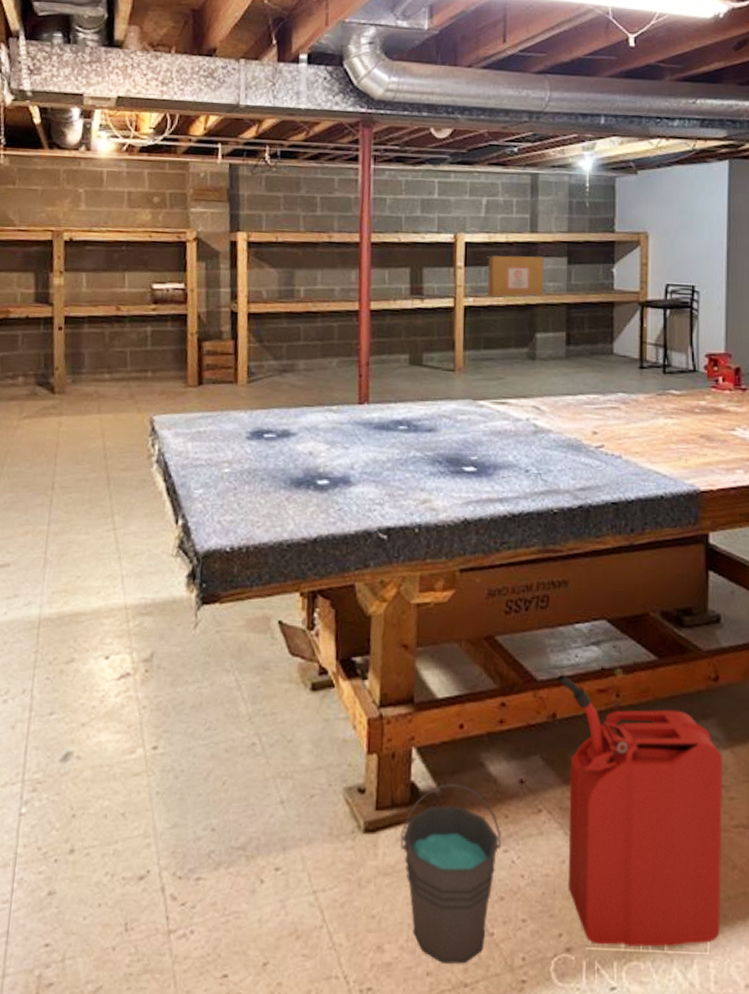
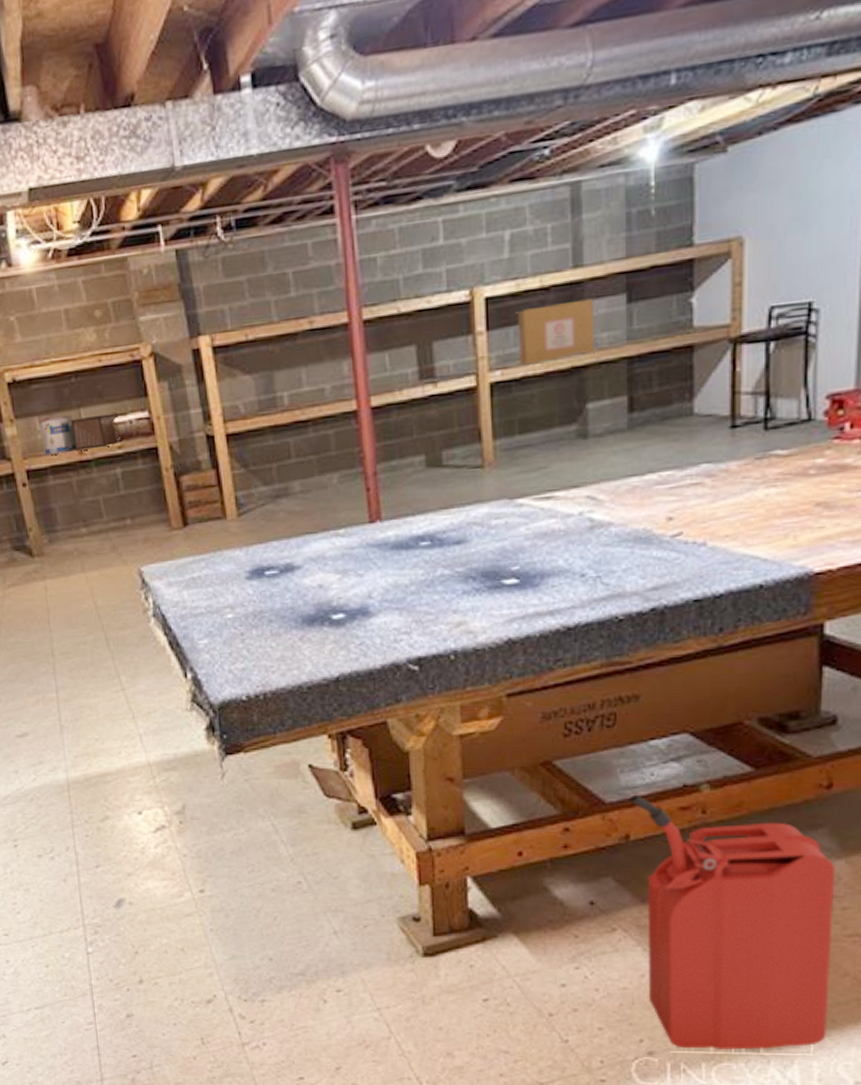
paint can: none [83,275,116,307] -> present [37,414,77,455]
storage bin: none [113,279,158,308] -> present [71,413,123,451]
bucket: present [400,784,502,964] -> none [461,909,572,1067]

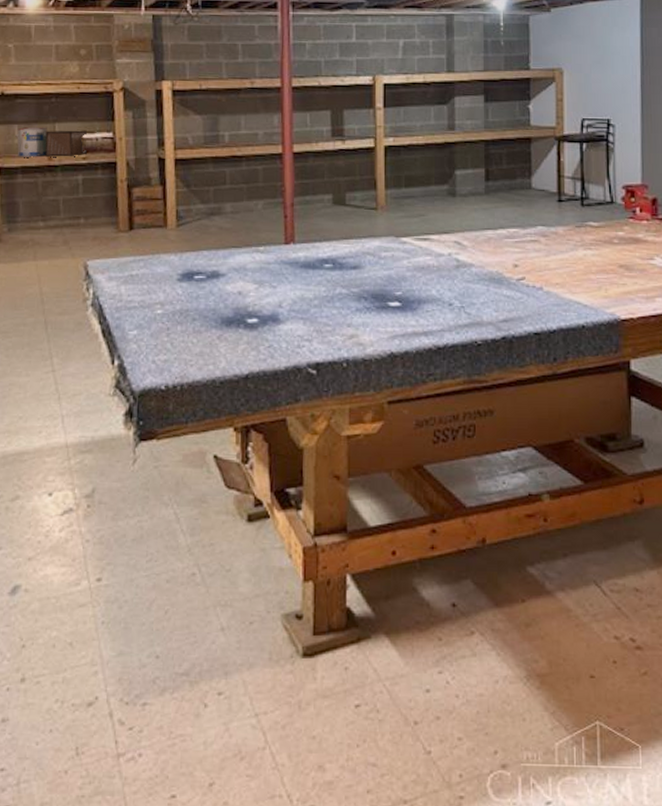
cardboard box: present [515,298,595,366] -> none [405,95,462,137]
fuel can: present [629,794,836,1051] -> none [485,500,652,763]

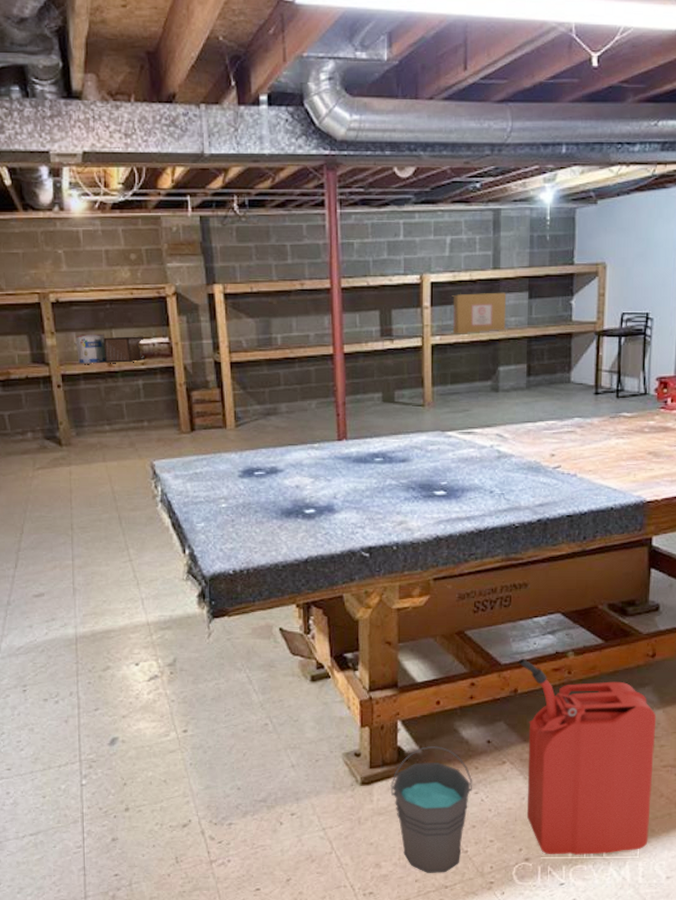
bucket: none [337,608,436,781] -> present [390,746,473,873]
cardboard box: none [405,95,462,137] -> present [452,292,507,334]
fuel can: none [485,500,652,763] -> present [518,658,657,856]

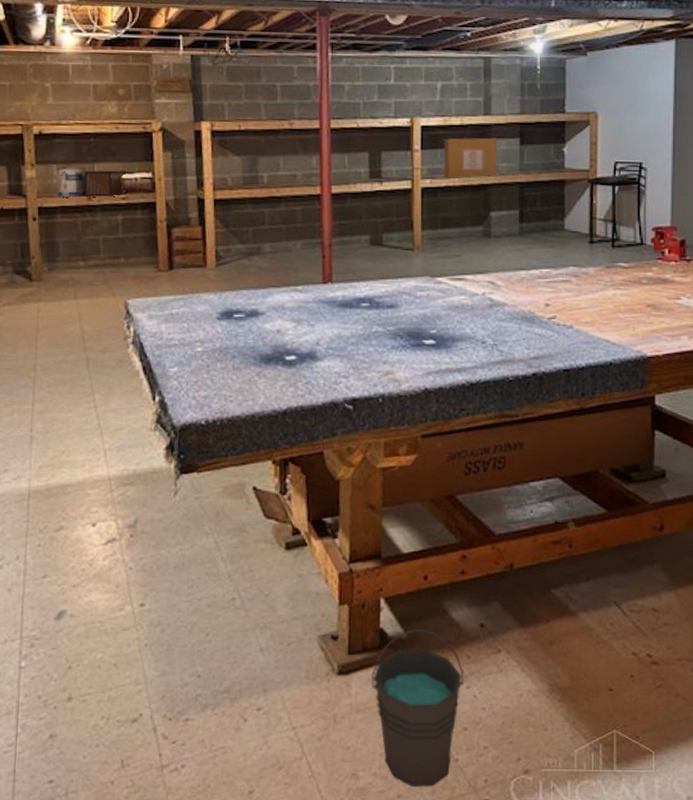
fuel can: present [518,658,657,856] -> none [513,528,668,768]

